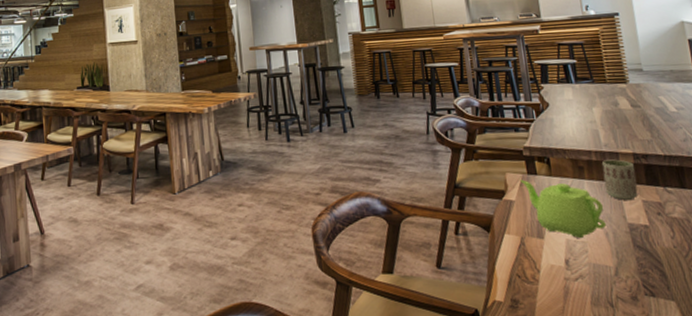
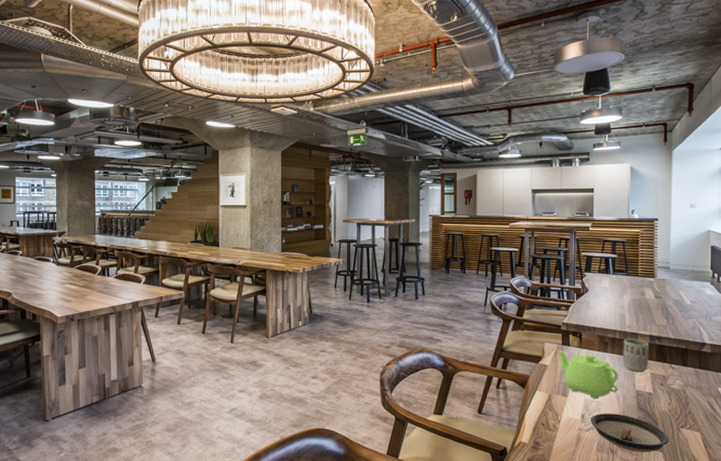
saucer: none [576,255,681,303] -> present [590,413,669,452]

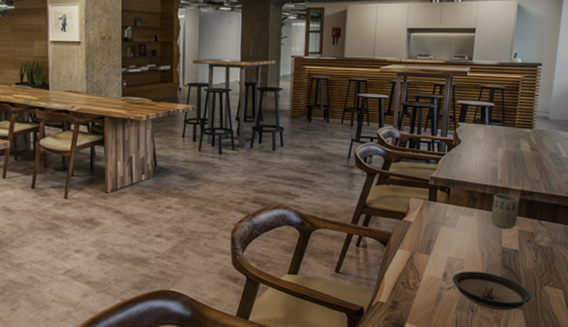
teapot: present [555,349,619,398] -> none [421,205,486,256]

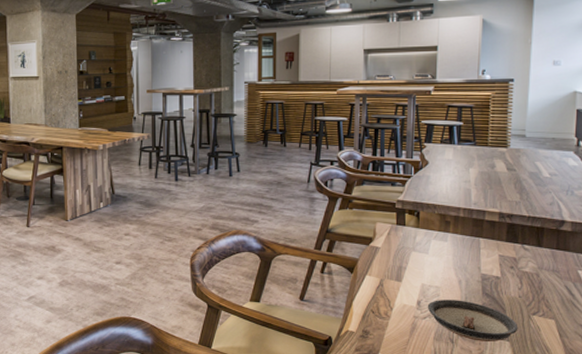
cup: present [490,194,520,229] -> none [466,217,499,254]

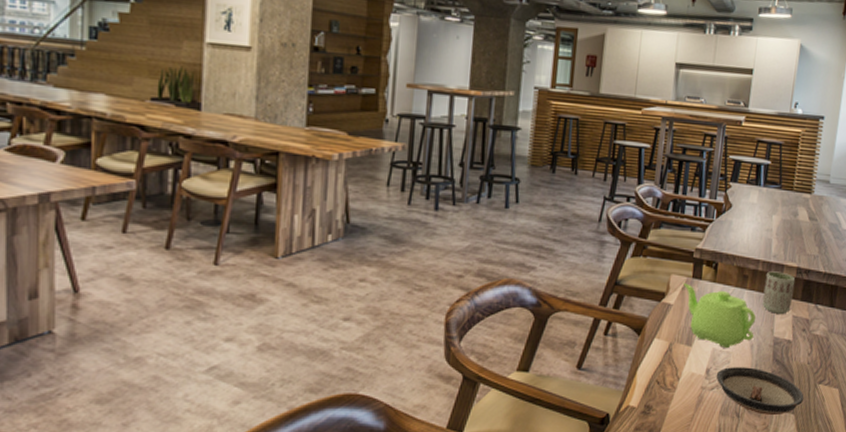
teapot: none [389,229,462,283] -> present [683,283,757,348]
cup: none [466,217,499,254] -> present [762,271,796,315]

